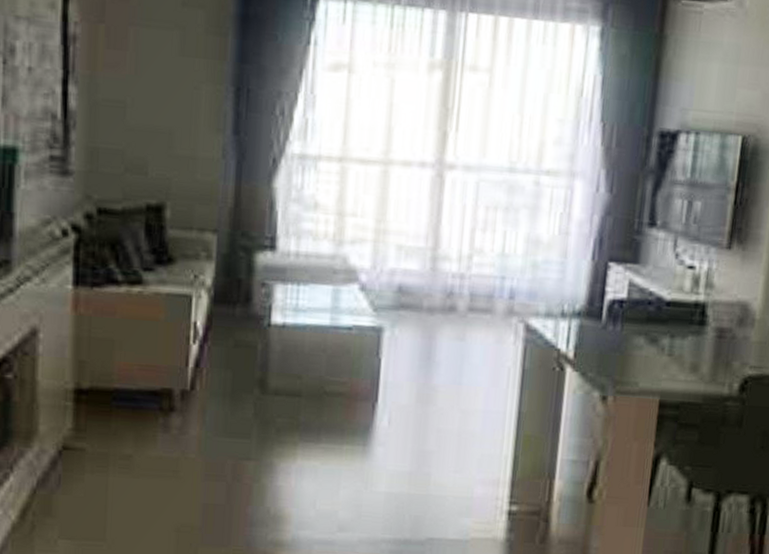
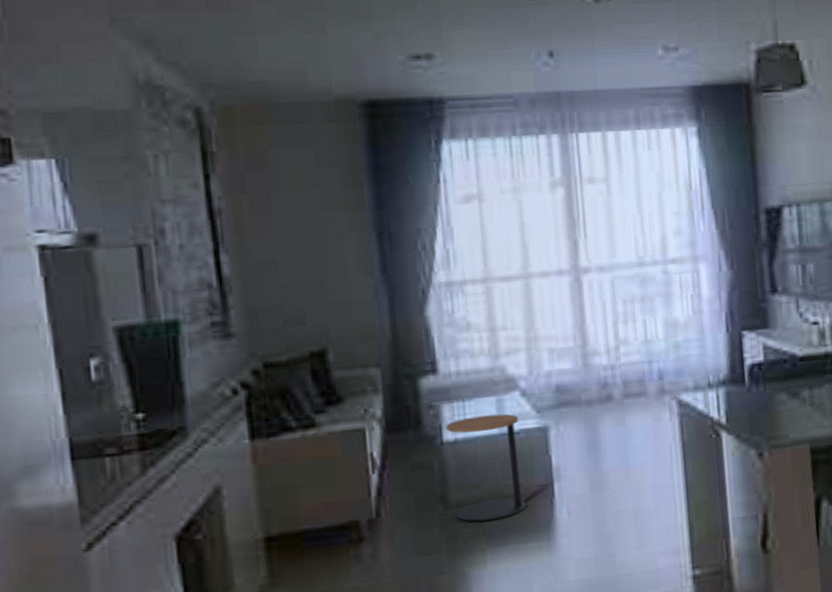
side table: none [271,303,353,415] -> present [446,413,527,522]

